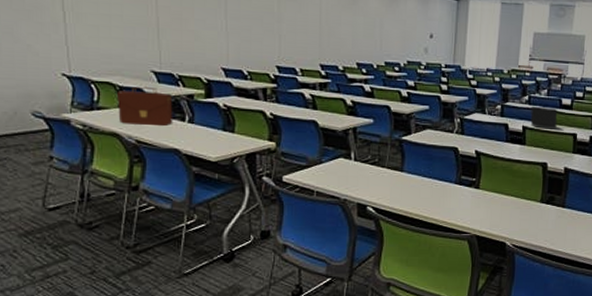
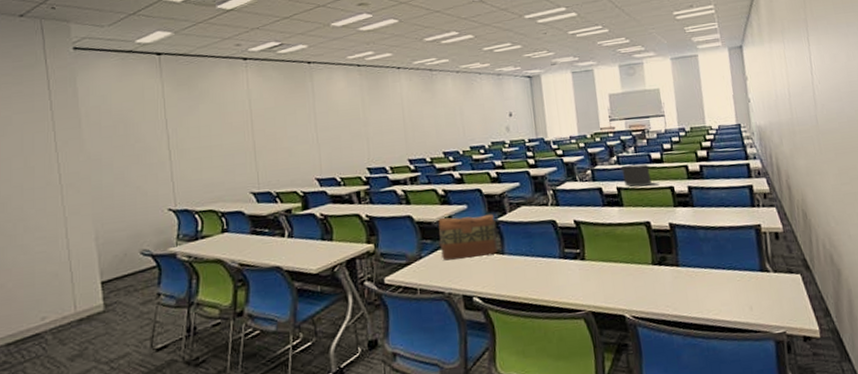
briefcase: present [117,86,173,125] -> none [220,208,274,249]
shoulder bag: none [341,127,399,171] -> present [438,214,498,261]

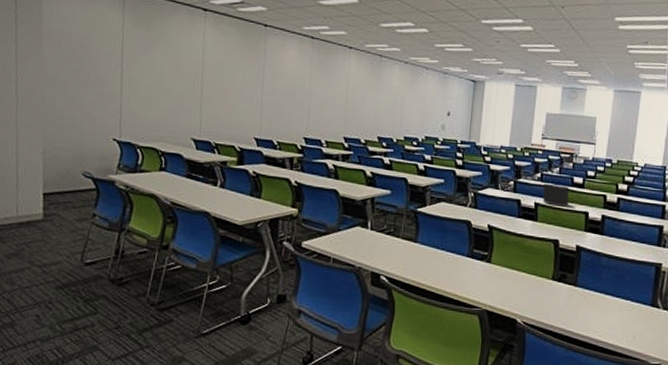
shoulder bag: present [438,214,498,261] -> none [358,197,415,242]

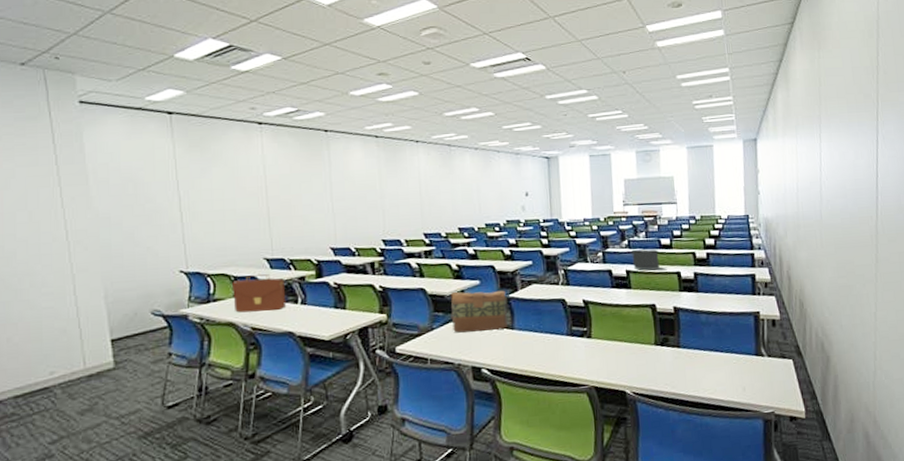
briefcase: none [158,152,207,189] -> present [232,273,287,313]
shoulder bag: none [358,197,415,242] -> present [450,290,508,333]

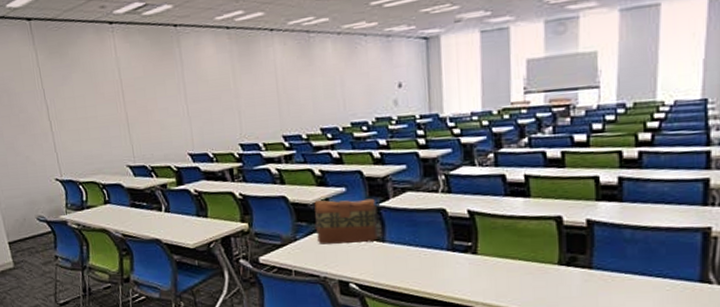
briefcase: present [232,273,287,313] -> none [101,181,152,220]
laptop: present [631,249,667,271] -> none [533,147,581,175]

